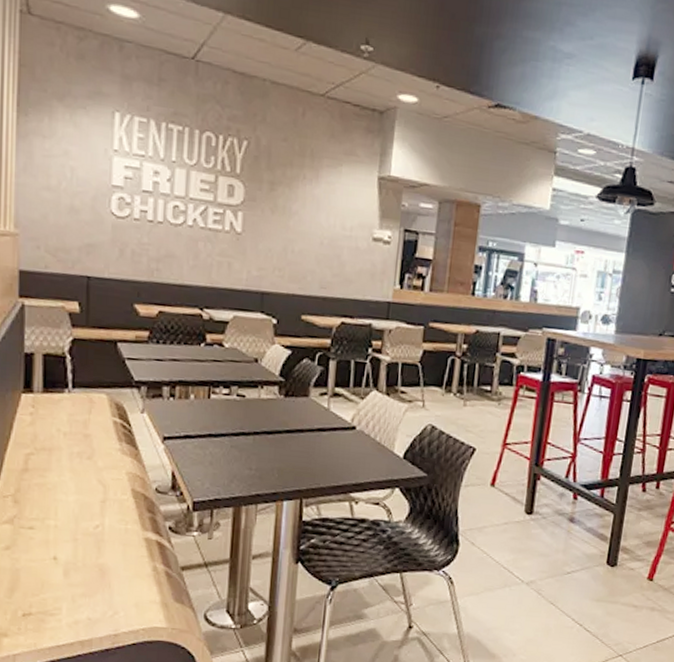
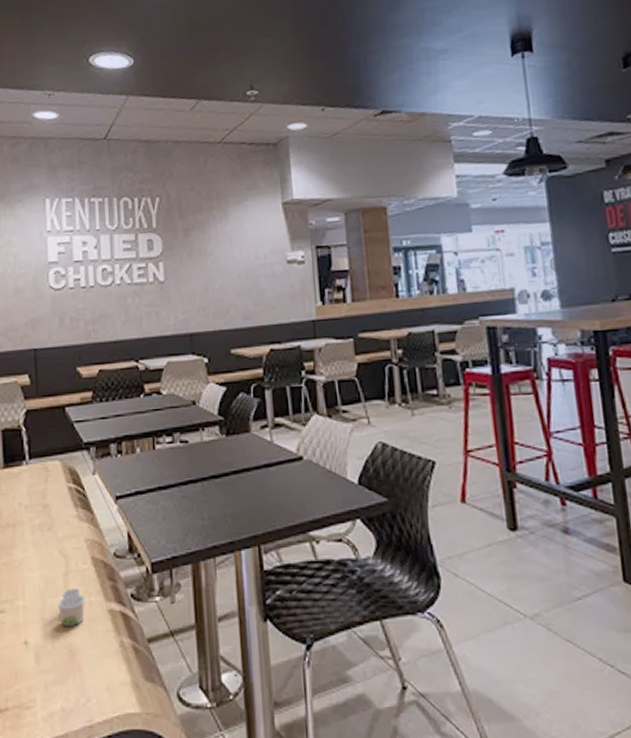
paper cup: none [91,515,122,549] -> present [57,588,86,628]

